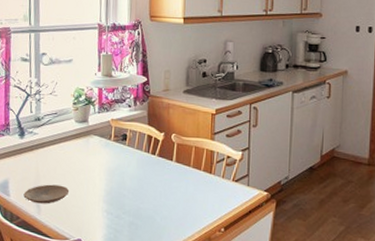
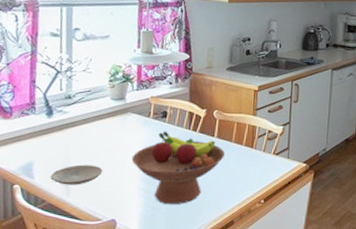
fruit bowl: none [95,154,183,228] -> present [131,131,225,204]

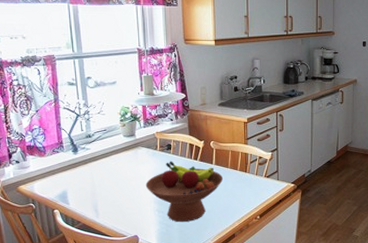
plate: present [50,164,103,185] -> none [82,191,124,209]

